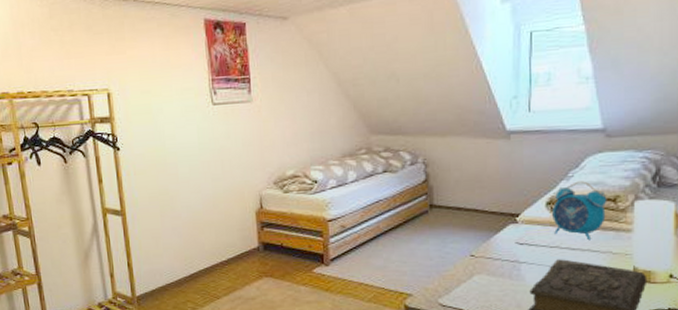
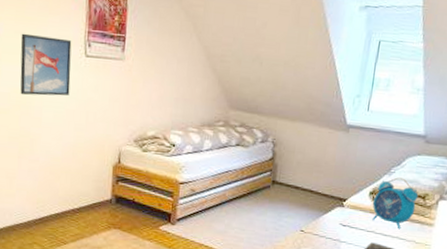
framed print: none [147,90,202,154] -> present [20,33,72,96]

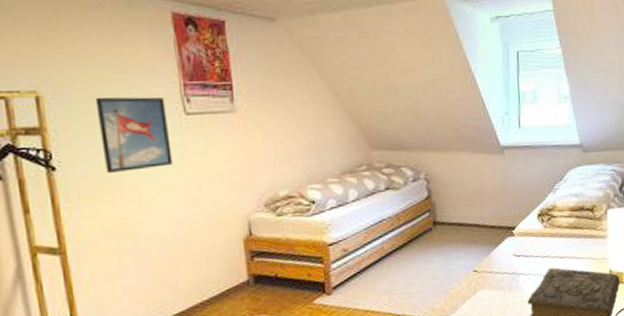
alarm clock: present [372,177,419,230] -> none [543,193,587,249]

